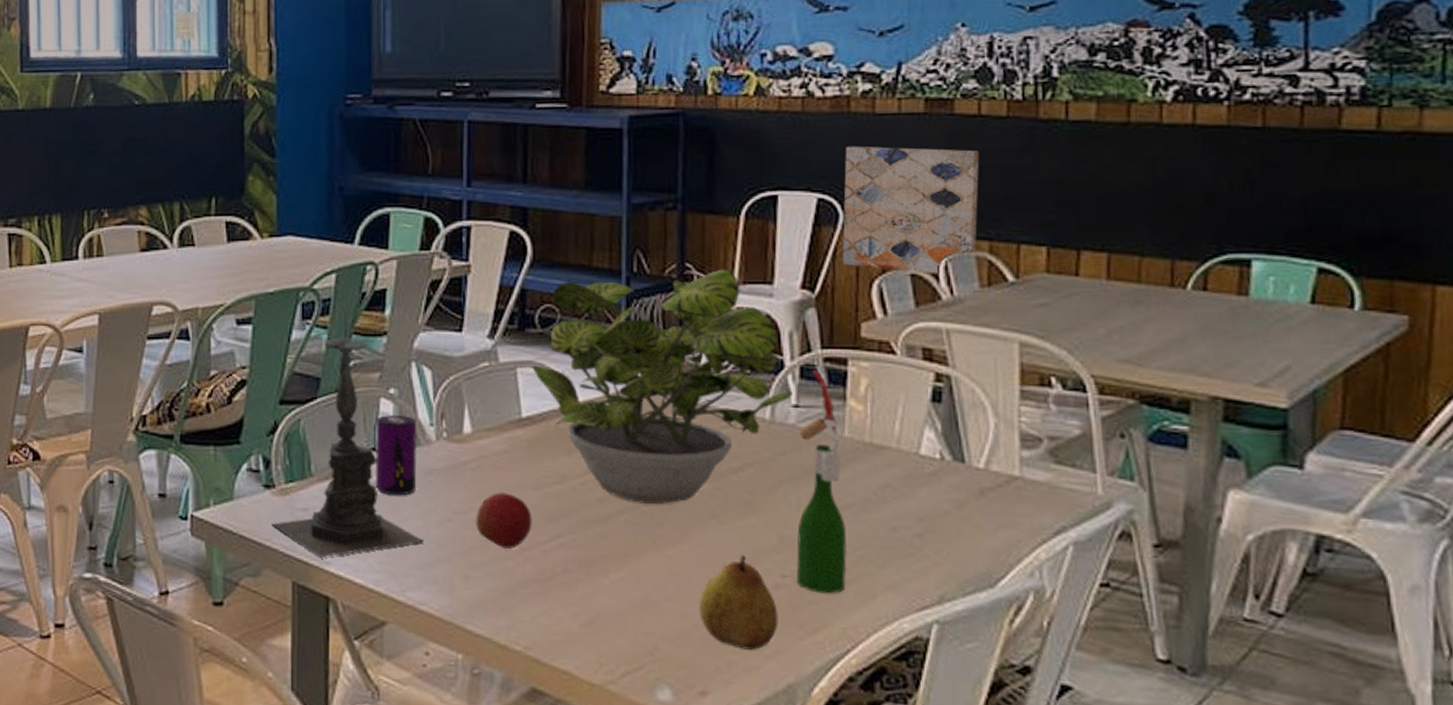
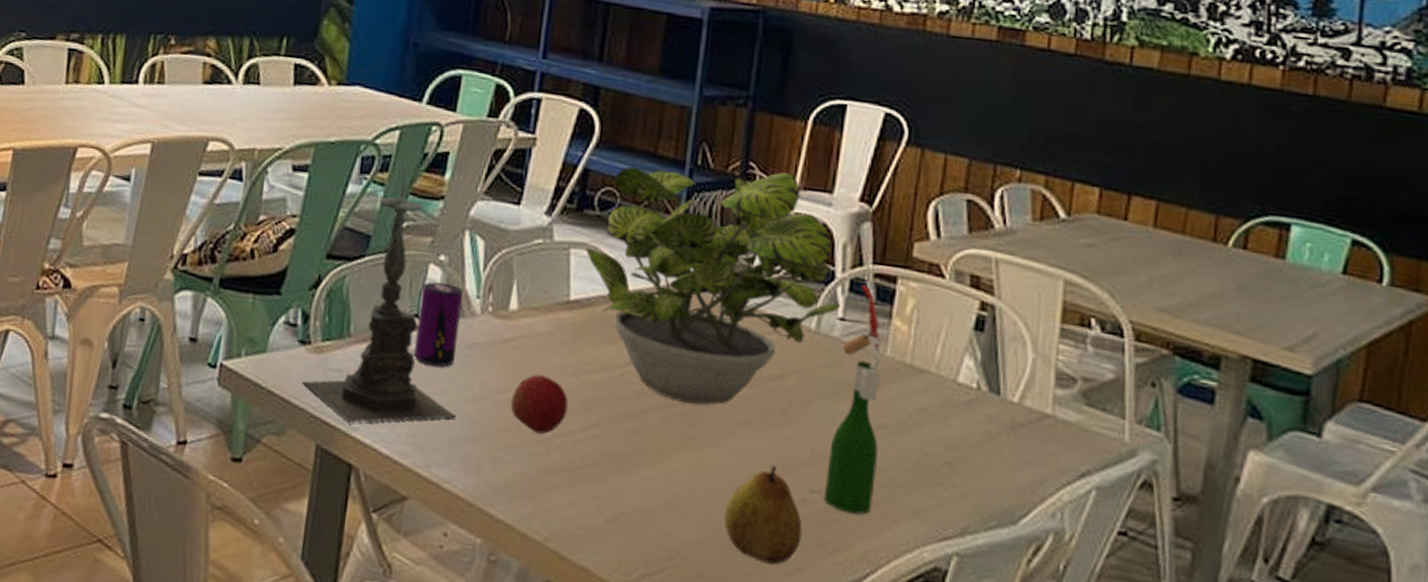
wall art: present [842,145,980,274] -> none [902,64,1045,203]

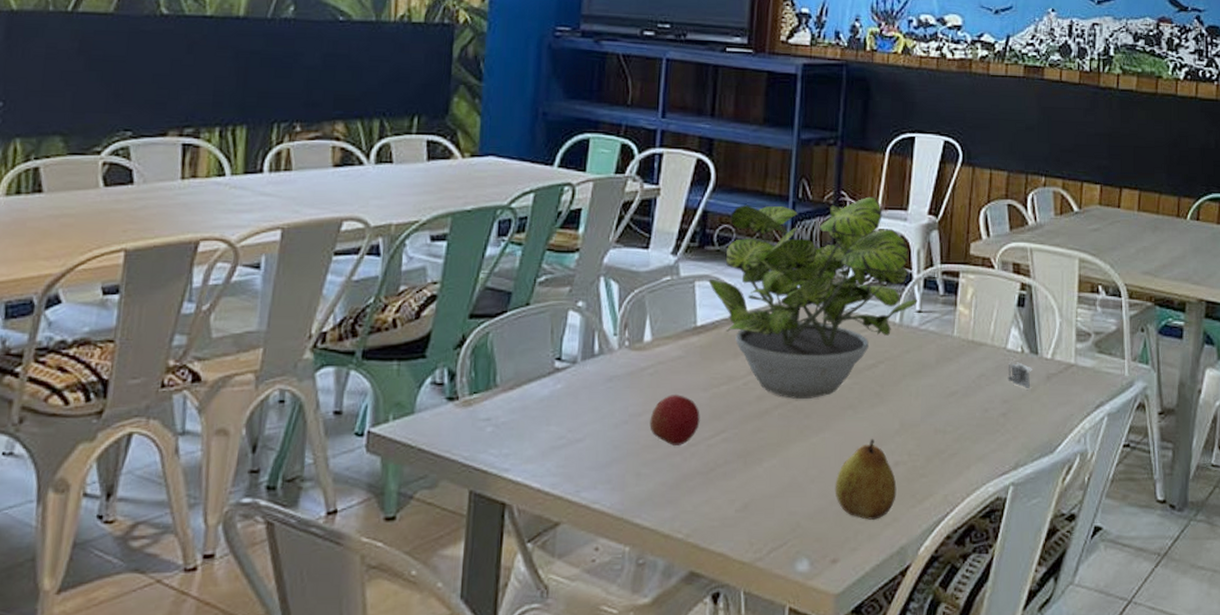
candle holder: present [302,168,457,424] -> none [452,227,601,466]
beverage can: present [414,282,463,367] -> none [559,327,601,402]
wine bottle: present [808,285,884,515] -> none [900,282,951,467]
napkin holder: none [956,399,991,438] -> present [1007,362,1032,389]

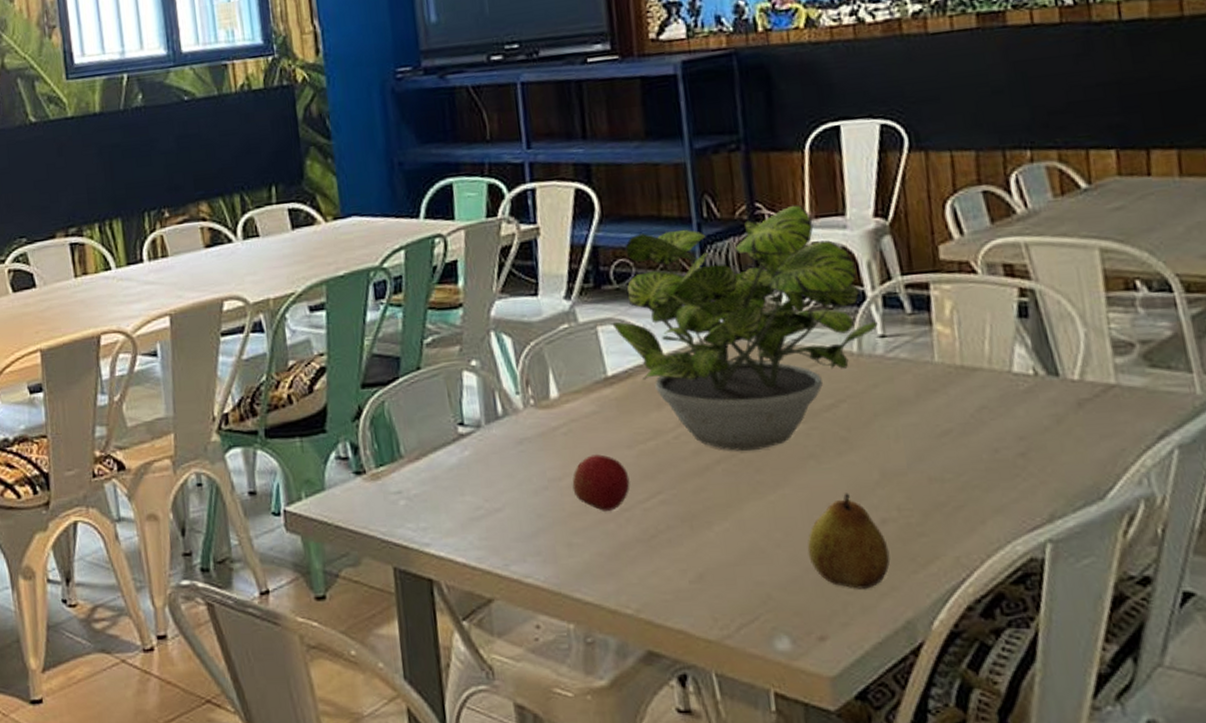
napkin holder: present [1007,362,1032,389] -> none [1017,387,1056,421]

